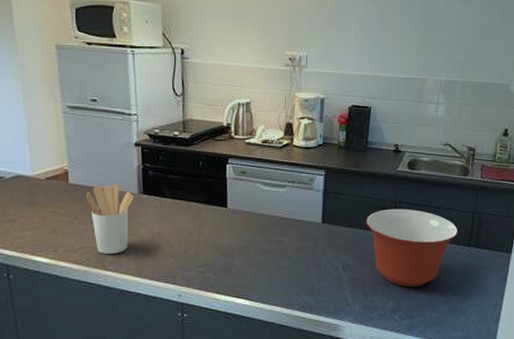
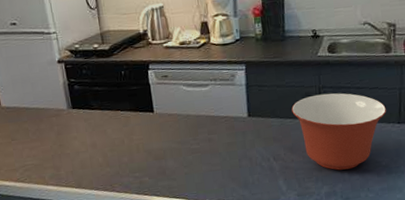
utensil holder: present [86,184,134,255] -> none [19,102,65,170]

